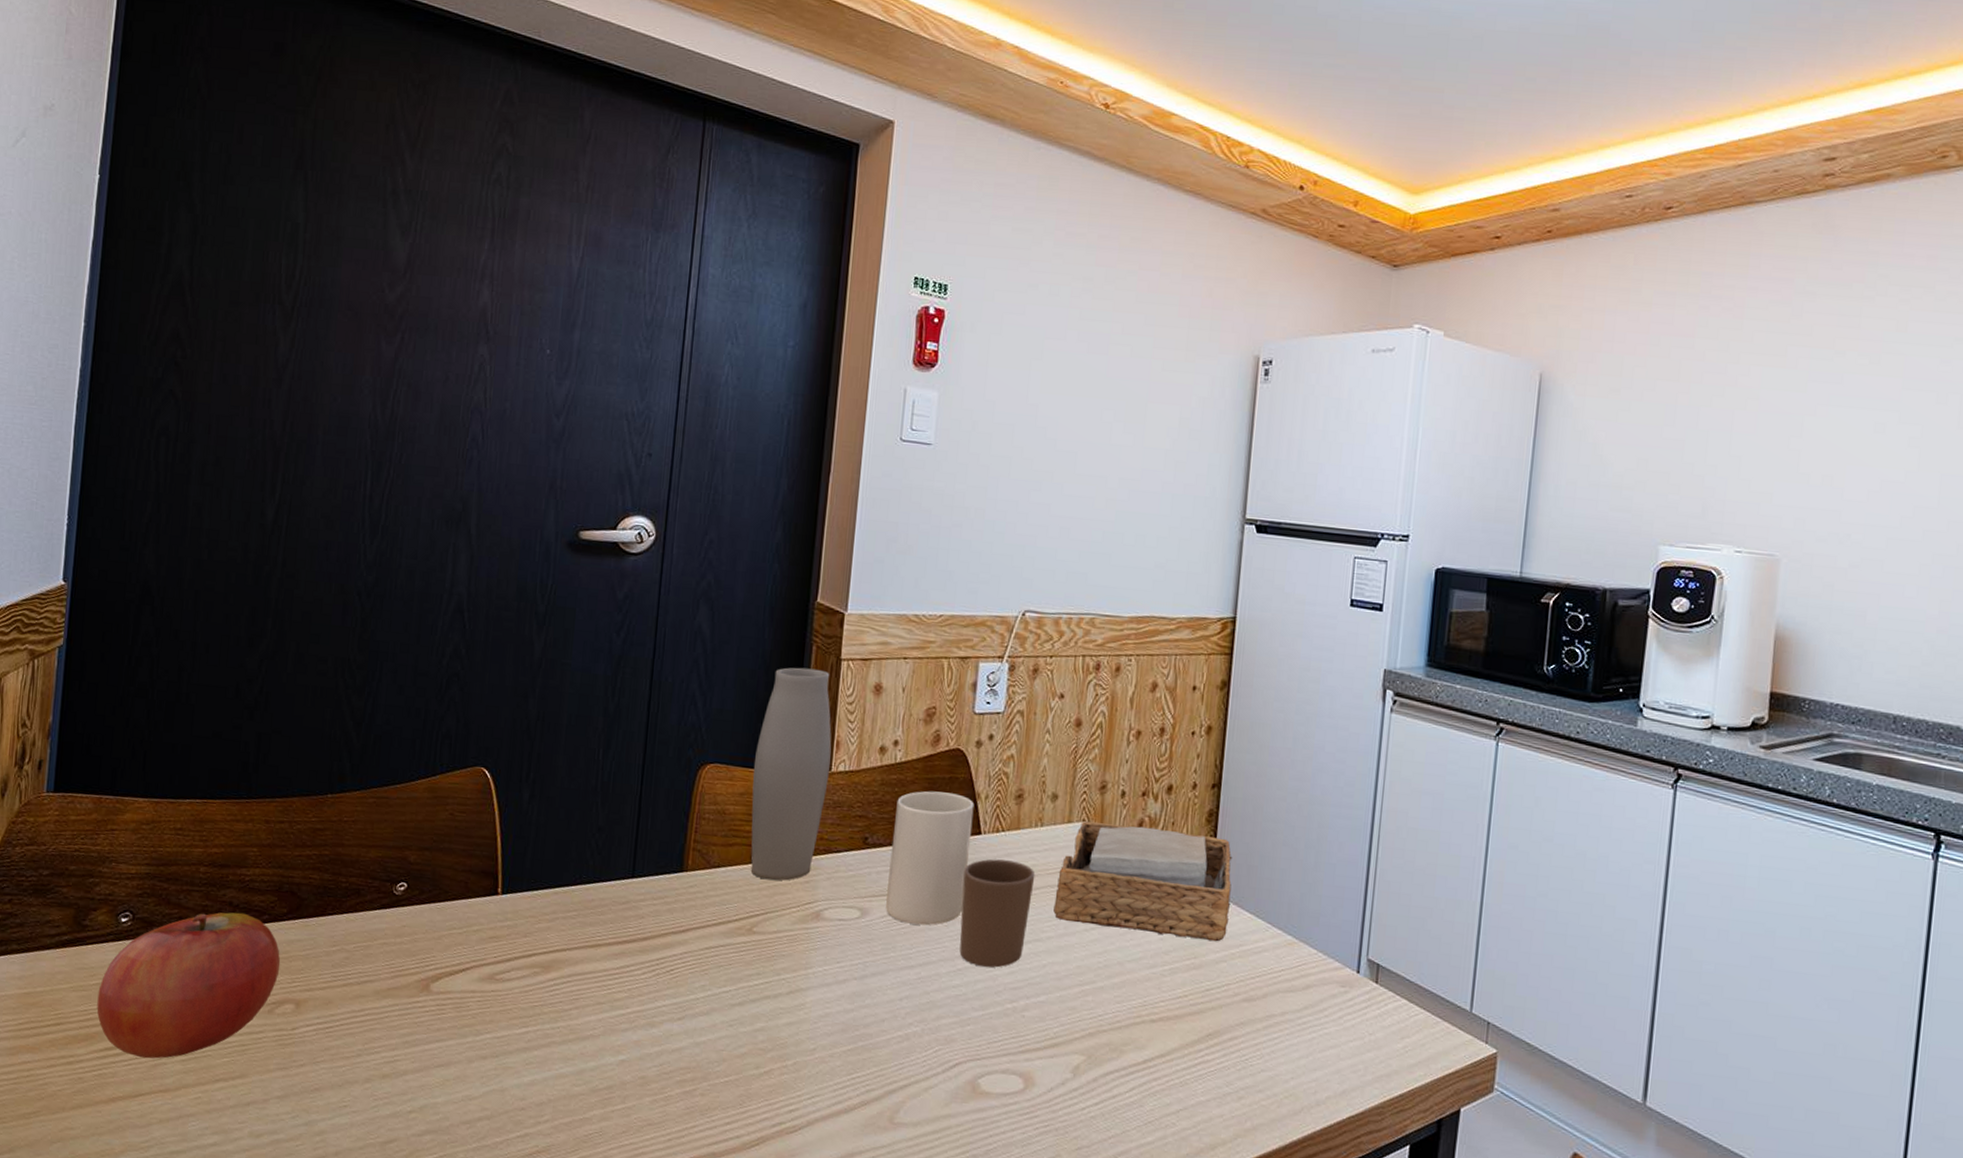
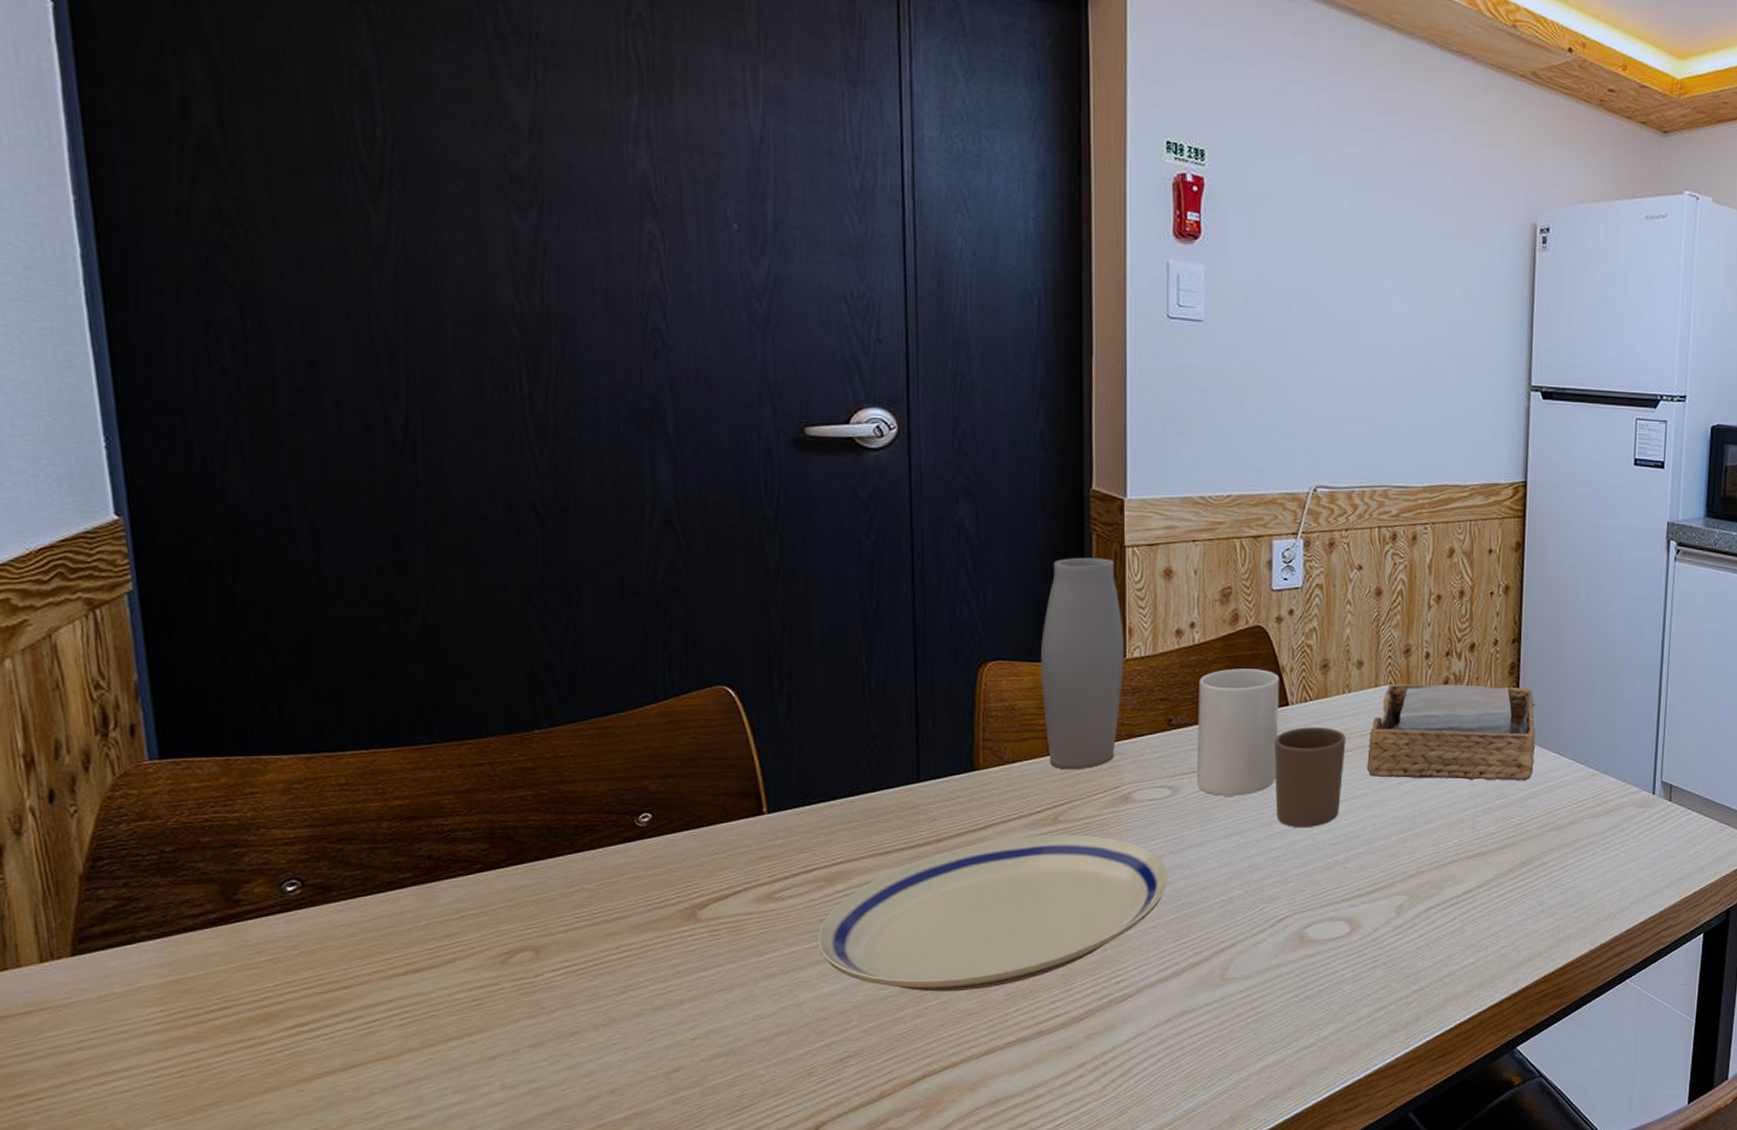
fruit: present [97,912,281,1059] -> none [272,865,508,1029]
plate: none [526,944,850,1099] -> present [817,835,1168,992]

